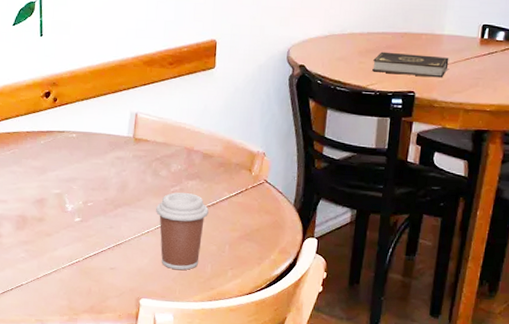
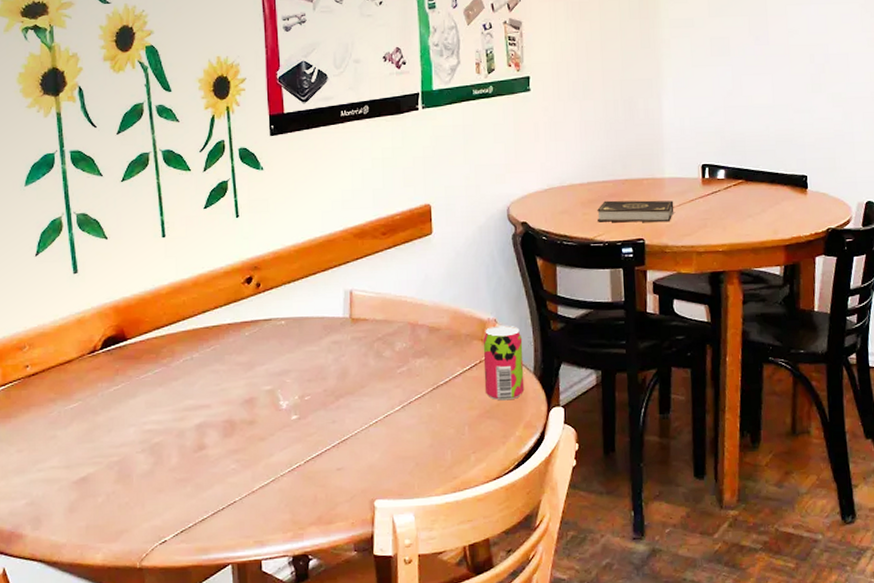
coffee cup: present [156,192,209,270] -> none [383,372,442,461]
beverage can: none [248,158,287,227] -> present [482,325,525,401]

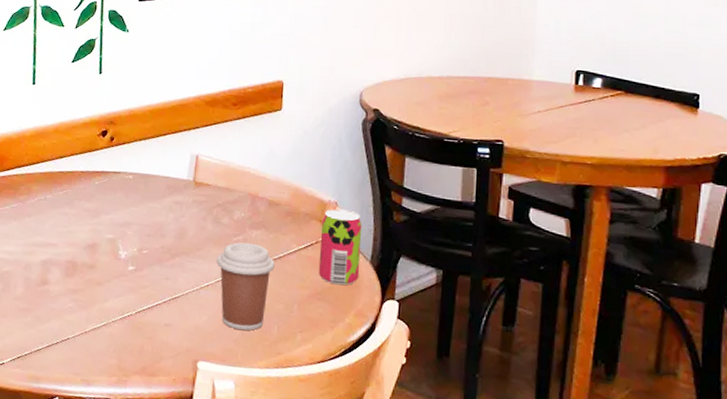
coffee cup: none [383,372,442,461] -> present [217,242,275,331]
book: present [597,200,674,223] -> none [454,96,540,127]

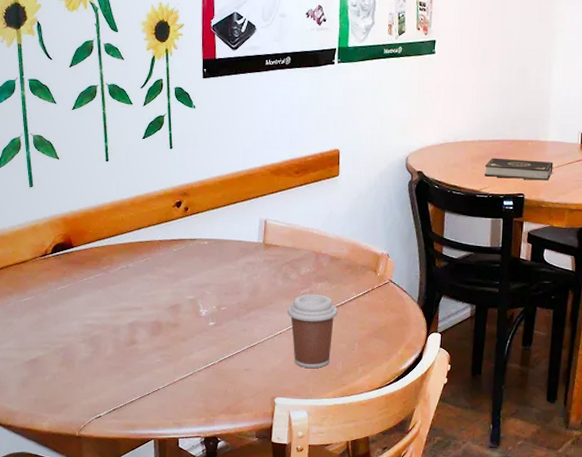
beverage can: present [319,208,363,286] -> none [375,259,410,324]
book: none [454,96,540,127] -> present [485,157,554,181]

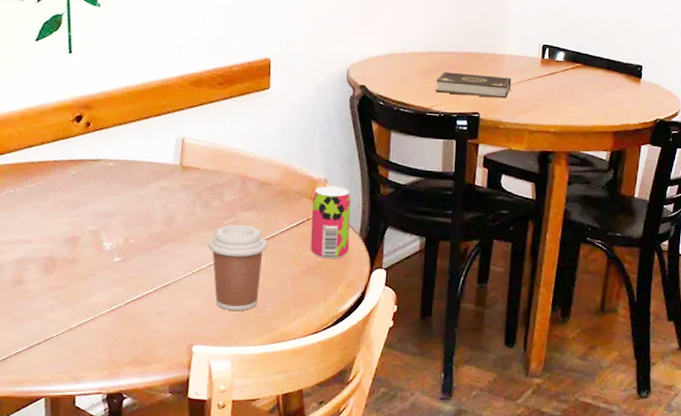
beverage can: none [375,259,410,324] -> present [311,185,352,259]

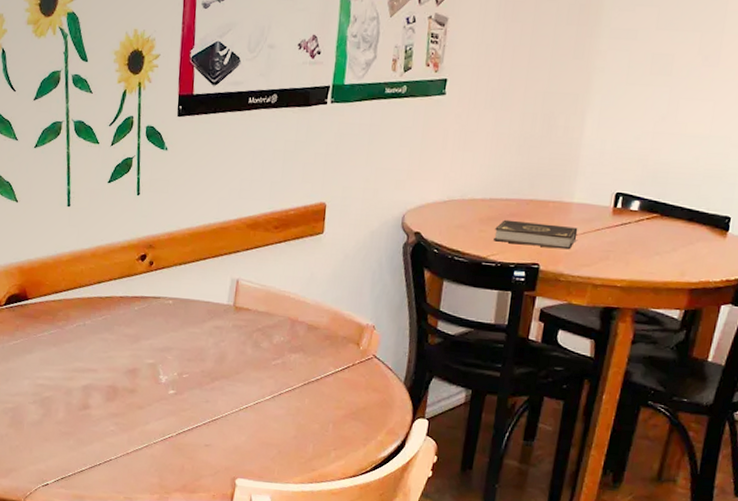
coffee cup: present [208,224,267,310] -> none [255,365,312,449]
beverage can: present [311,185,352,259] -> none [354,332,398,406]

